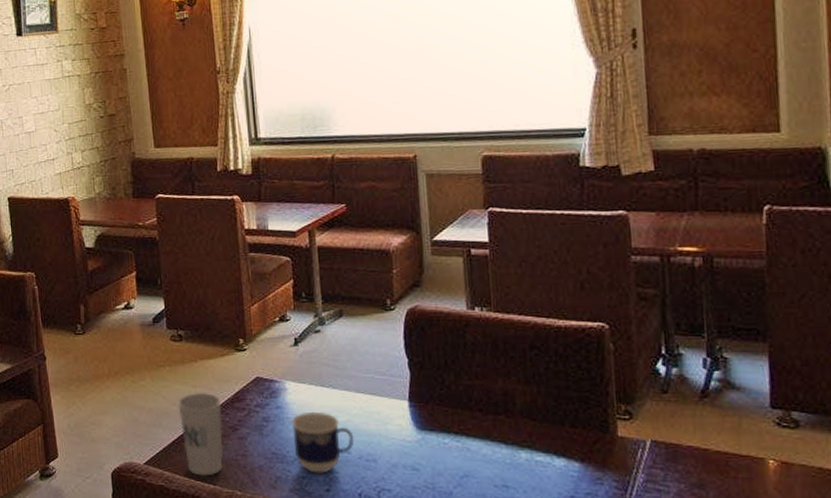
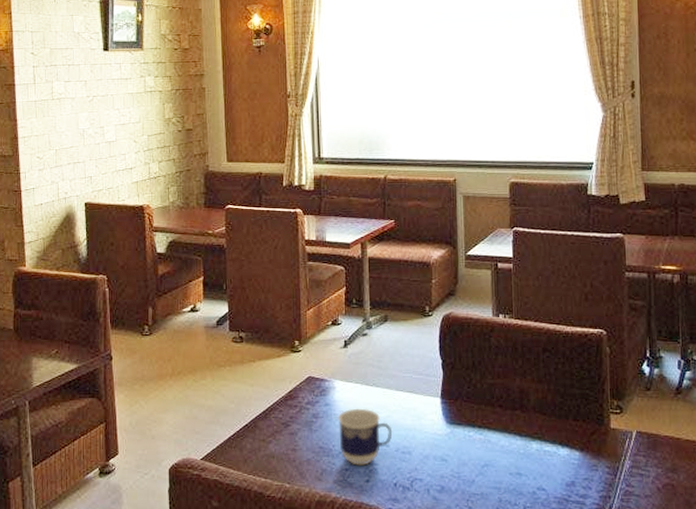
cup: present [178,392,224,476] -> none [235,390,276,470]

